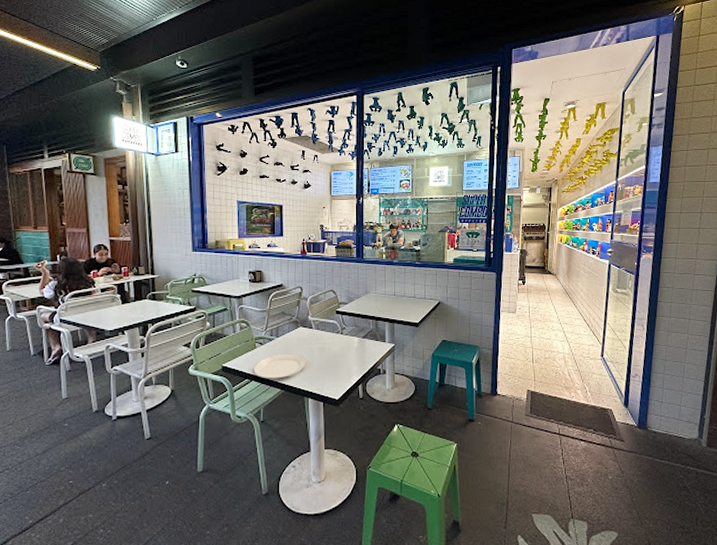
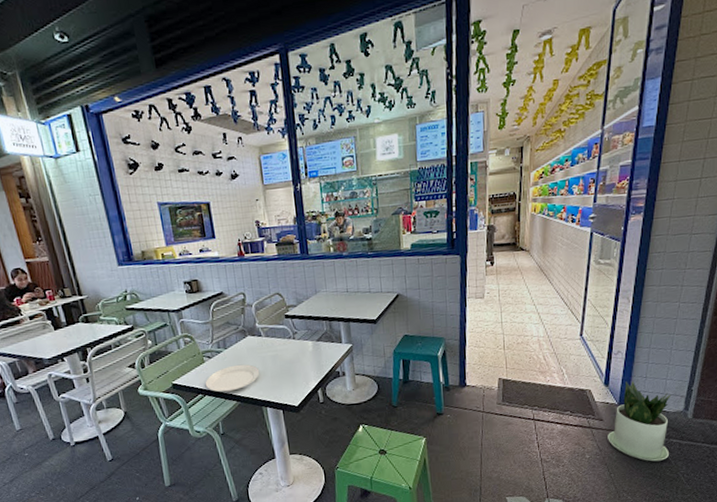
planter: none [629,404,688,489] -> present [608,381,672,462]

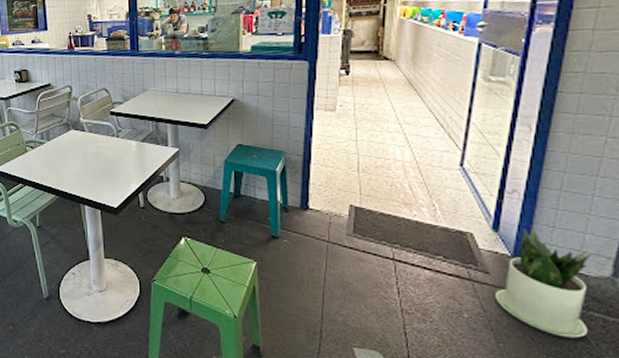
plate: present [205,364,260,393] -> none [26,158,81,184]

